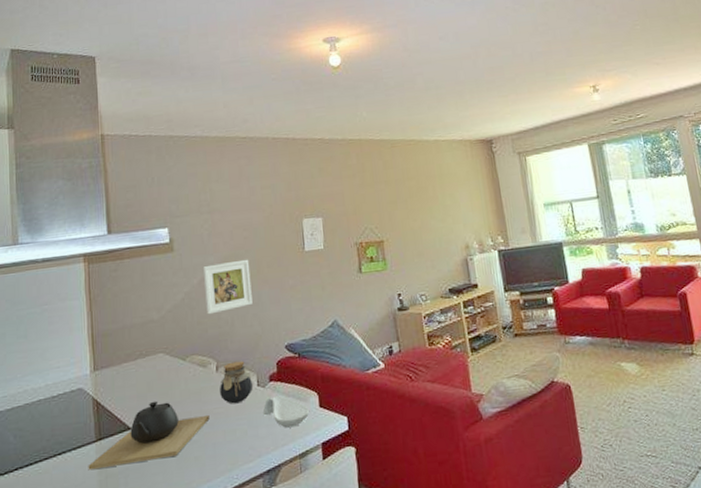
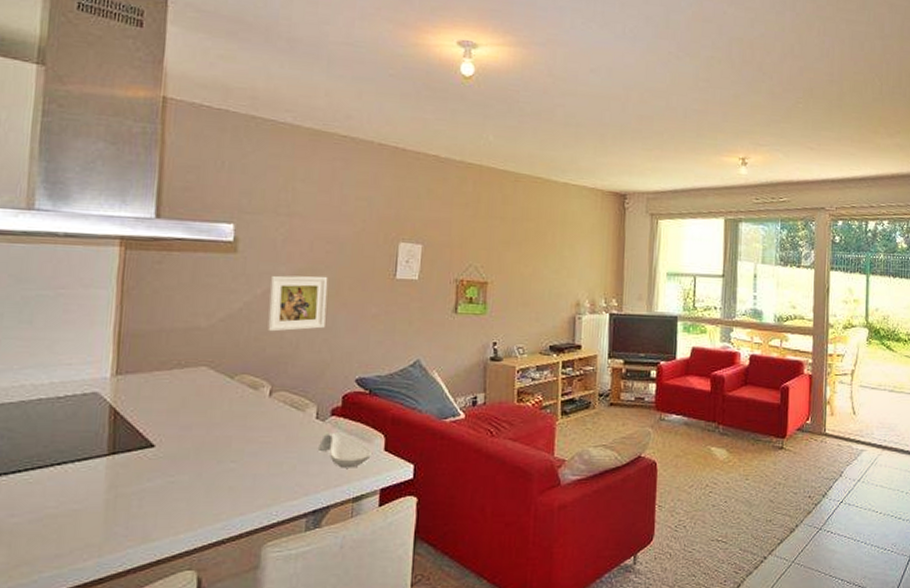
teapot: present [88,400,210,471] -> none [93,419,254,487]
jar: present [220,360,254,404] -> none [270,388,312,435]

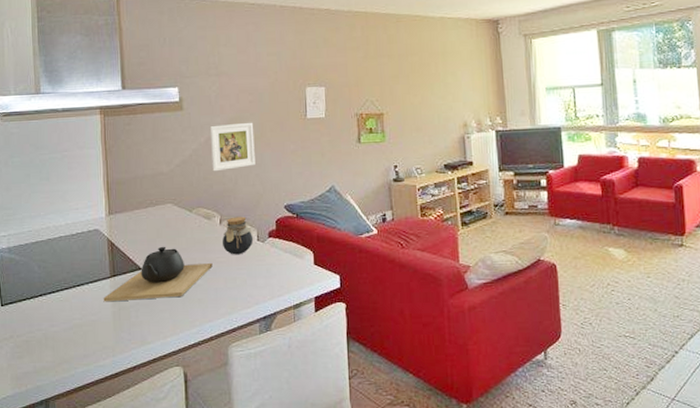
teapot: none [93,419,254,487] -> present [103,246,213,302]
jar: none [270,388,312,435] -> present [223,216,254,255]
spoon rest: present [317,431,372,468] -> none [261,250,304,281]

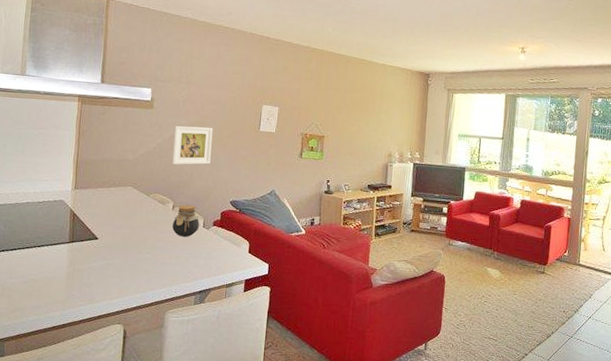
teapot: present [103,246,213,302] -> none [60,221,161,266]

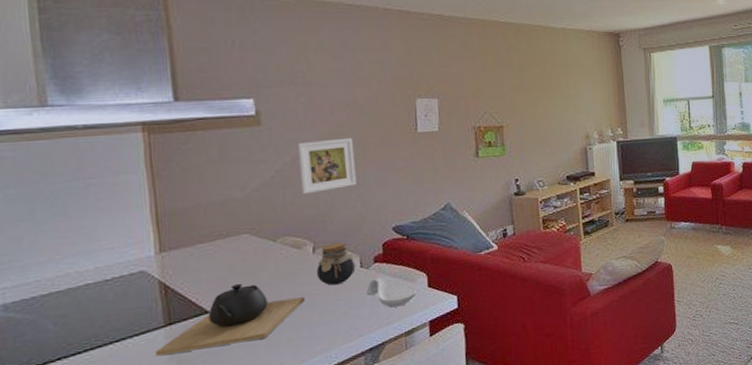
teapot: none [60,221,161,266] -> present [155,283,305,357]
spoon rest: none [203,237,240,264] -> present [365,275,417,308]

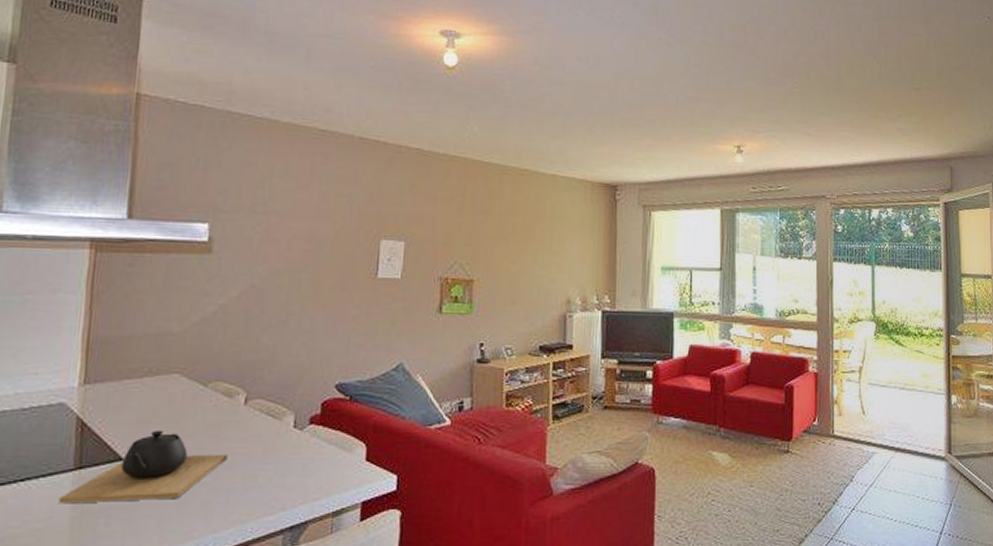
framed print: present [297,137,356,195] -> none [243,276,307,336]
jar: present [317,242,356,286] -> none [245,395,289,445]
spoon rest: present [365,275,417,308] -> none [295,440,352,480]

